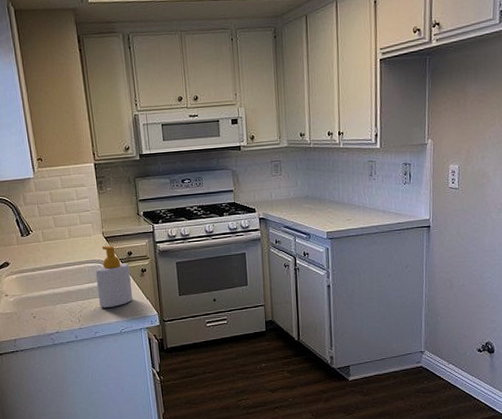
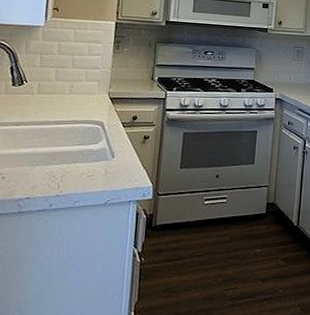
soap bottle: present [95,245,133,308] -> none [87,106,131,174]

